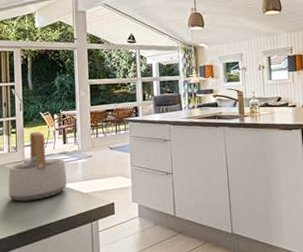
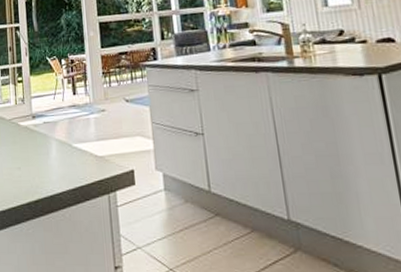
teapot: present [8,132,67,202] -> none [16,80,79,164]

